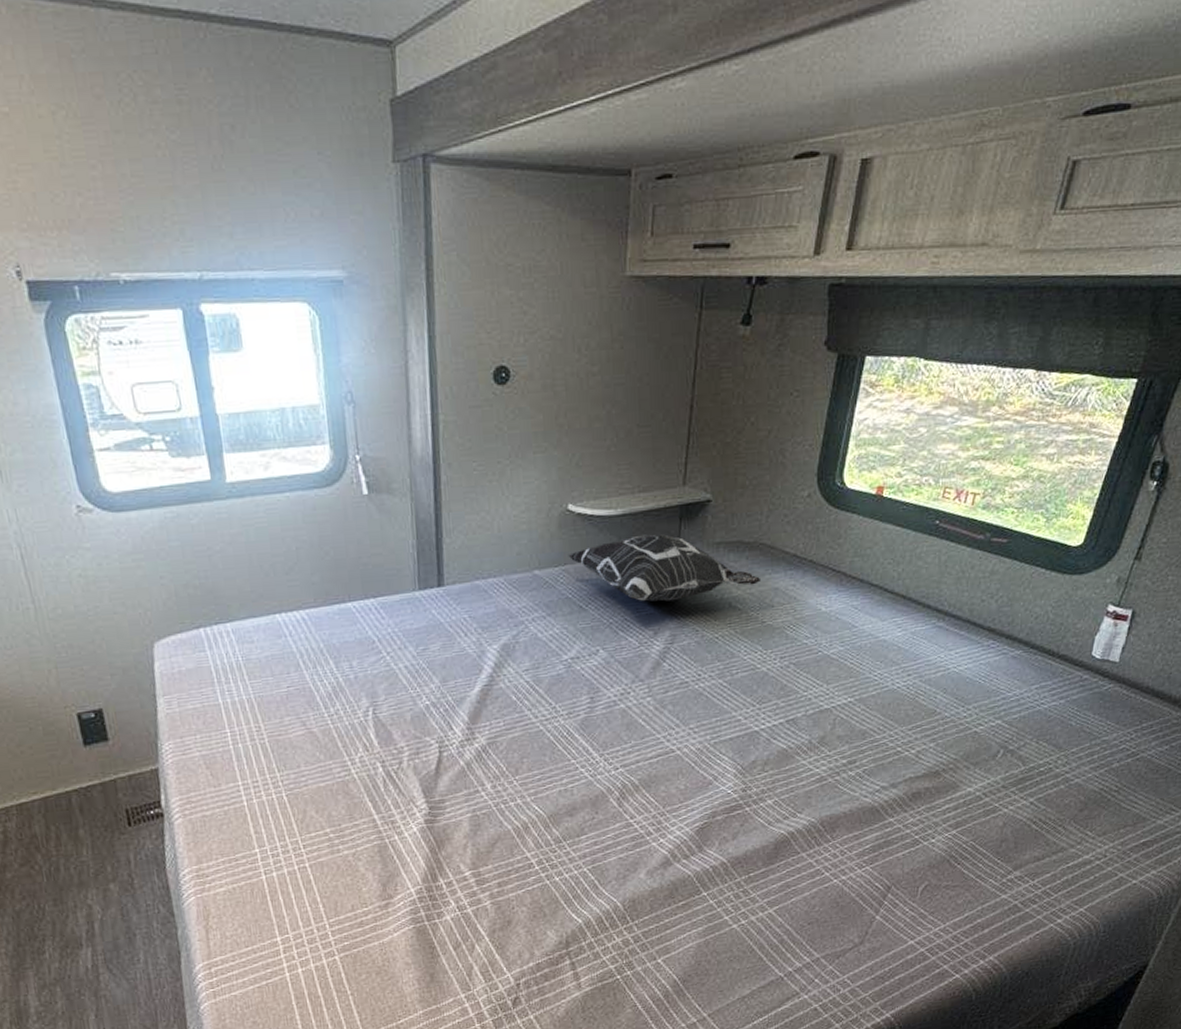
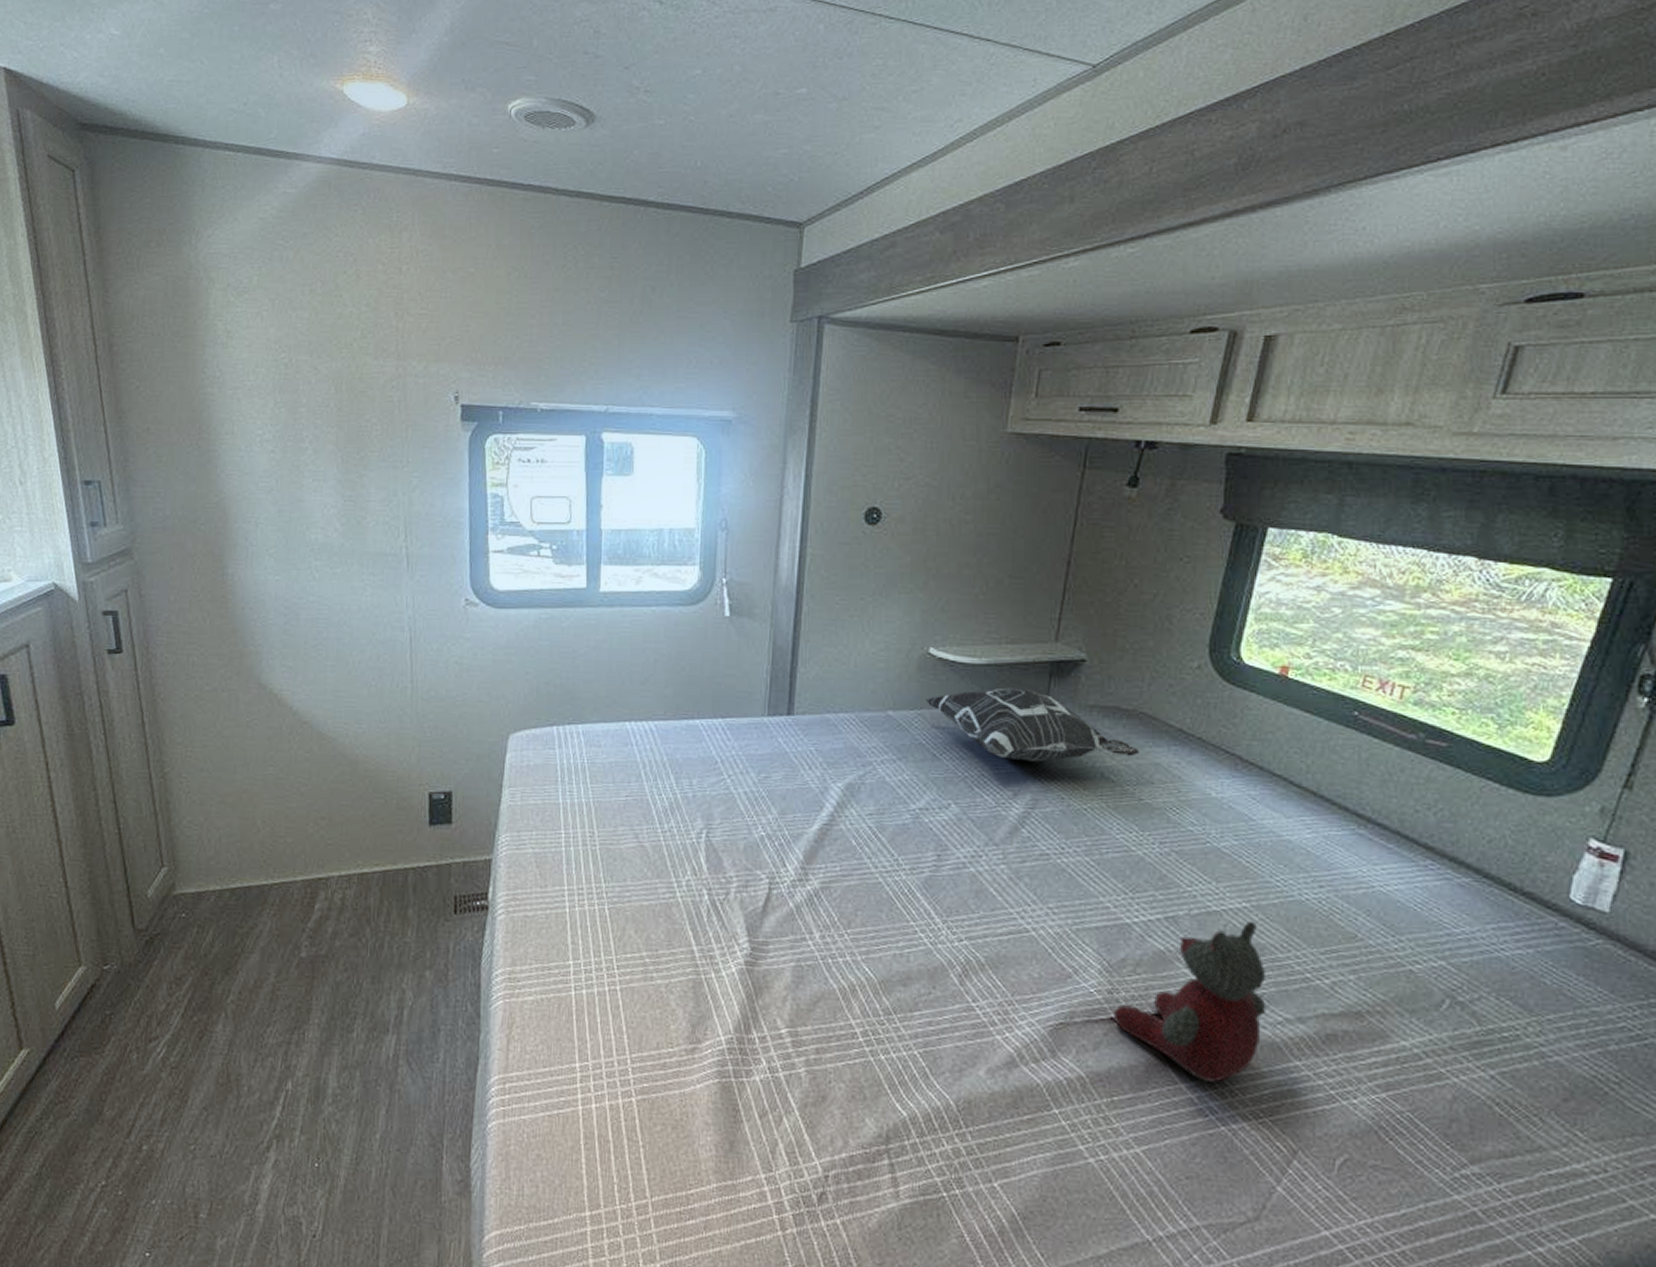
stuffed bear: none [748,712,867,848] -> present [1114,920,1267,1083]

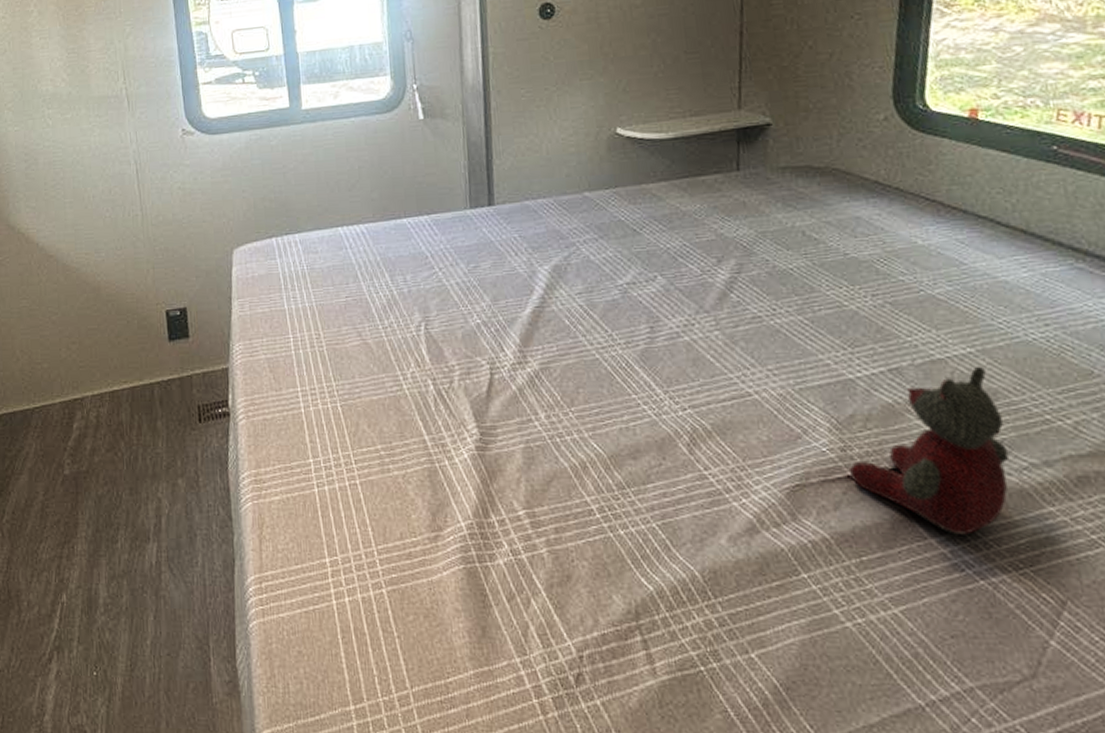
decorative pillow: present [925,687,1140,762] -> none [618,157,839,228]

